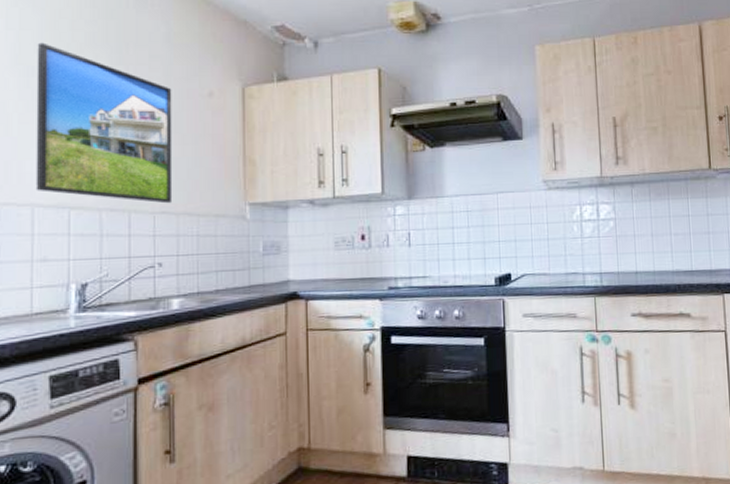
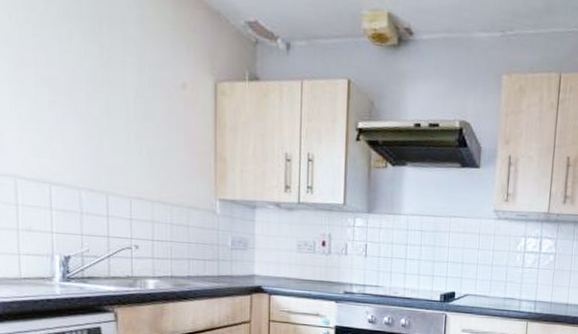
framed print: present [35,42,173,204] -> none [10,9,148,191]

